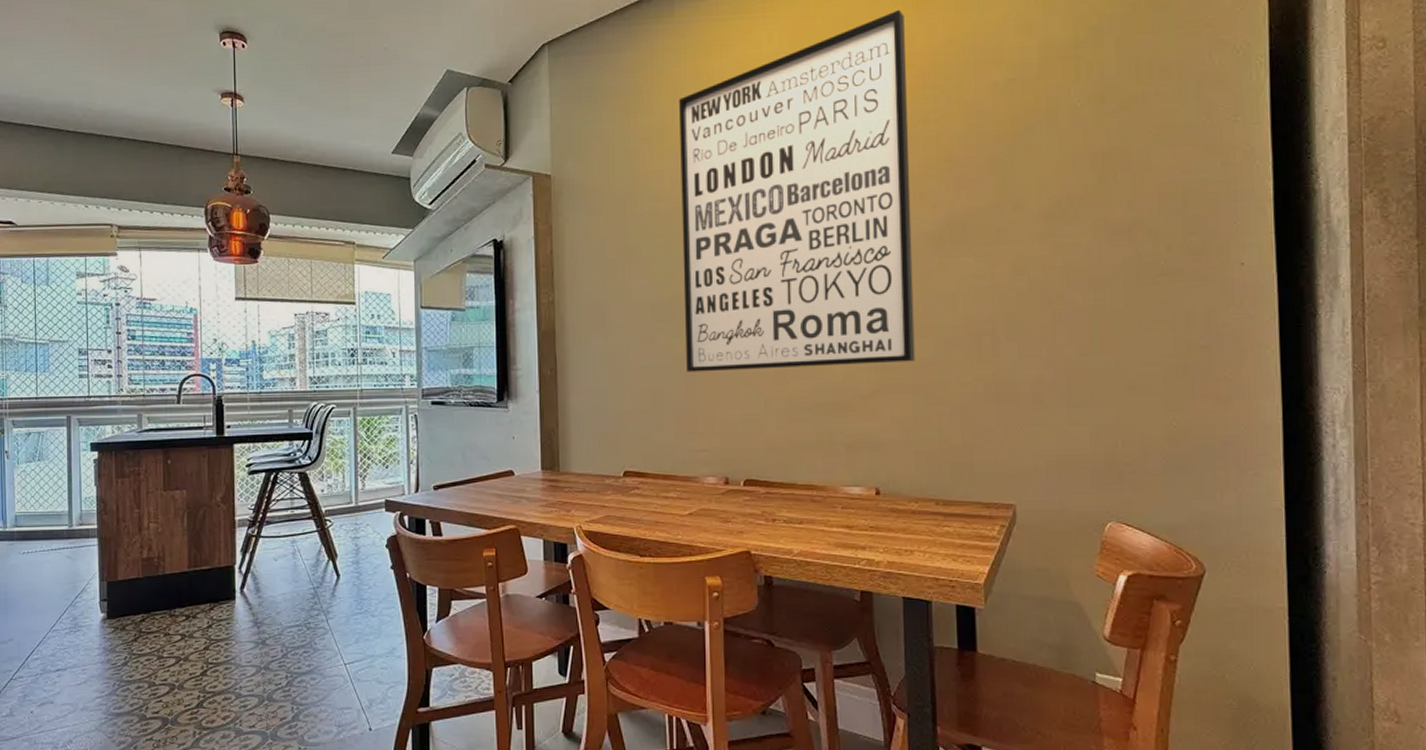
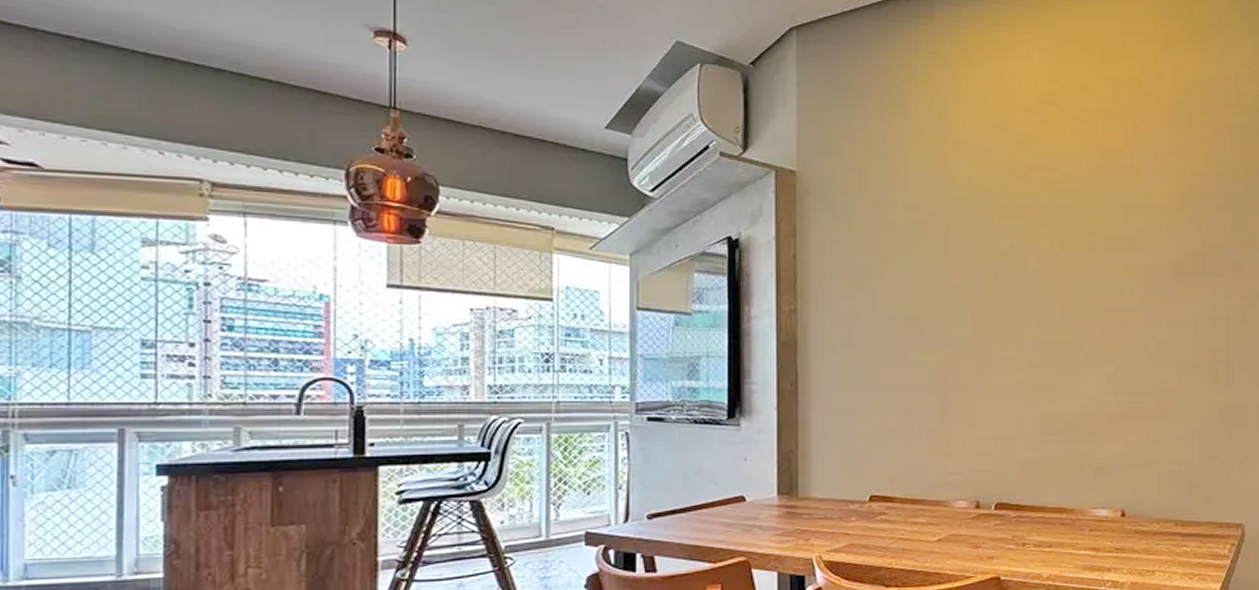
wall art: present [679,9,915,372] -> none [937,44,1159,391]

